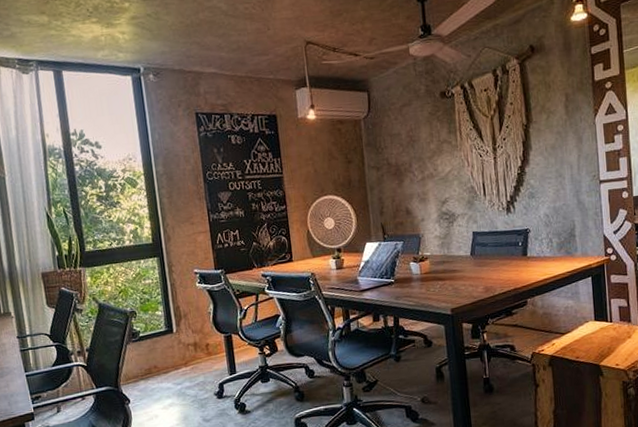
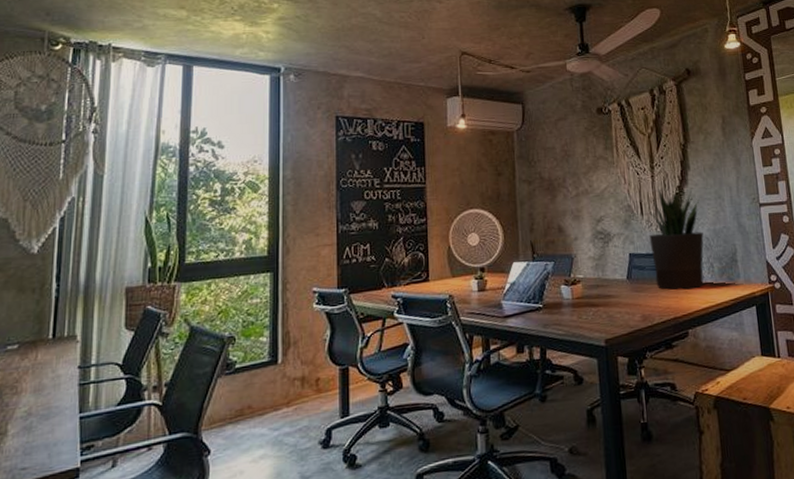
planter: none [491,167,544,264] -> present [649,186,704,290]

